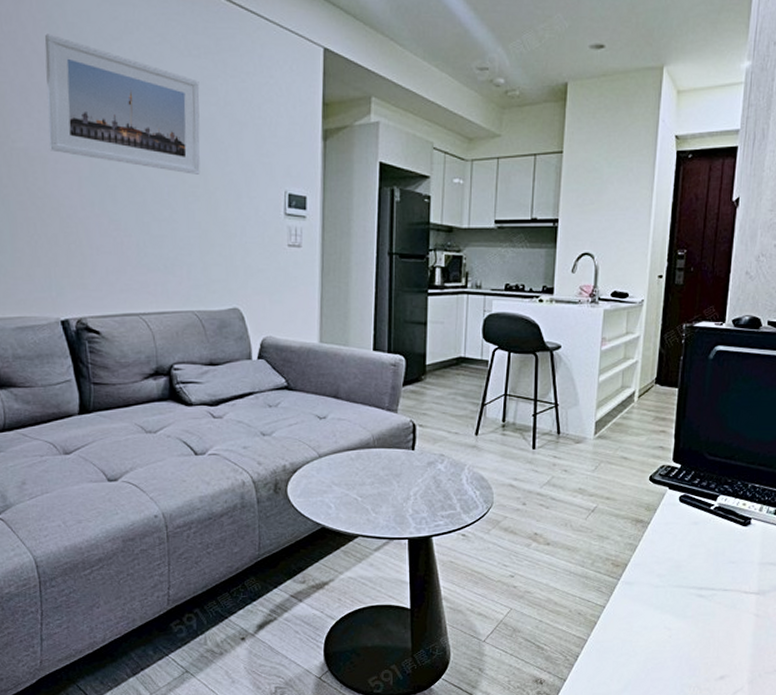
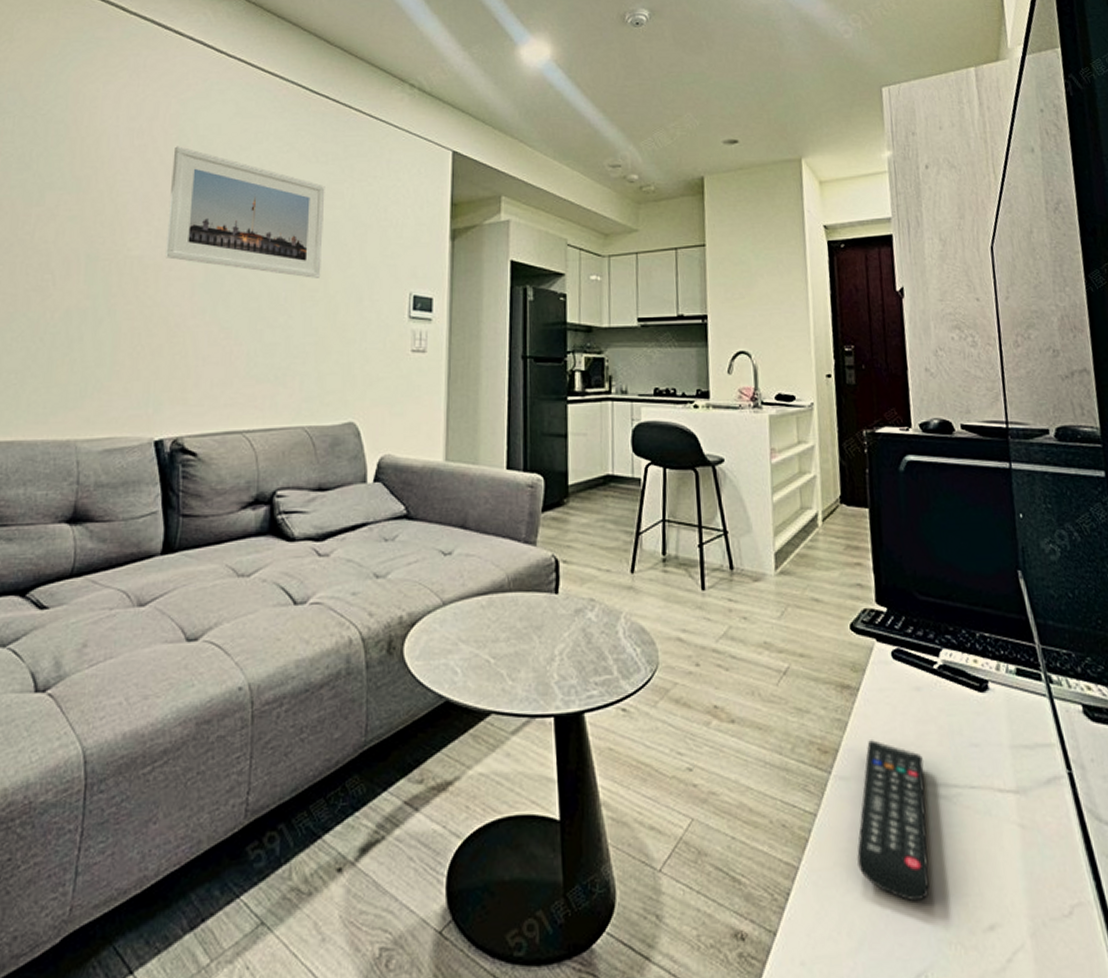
remote control: none [631,558,691,662] -> present [857,740,930,902]

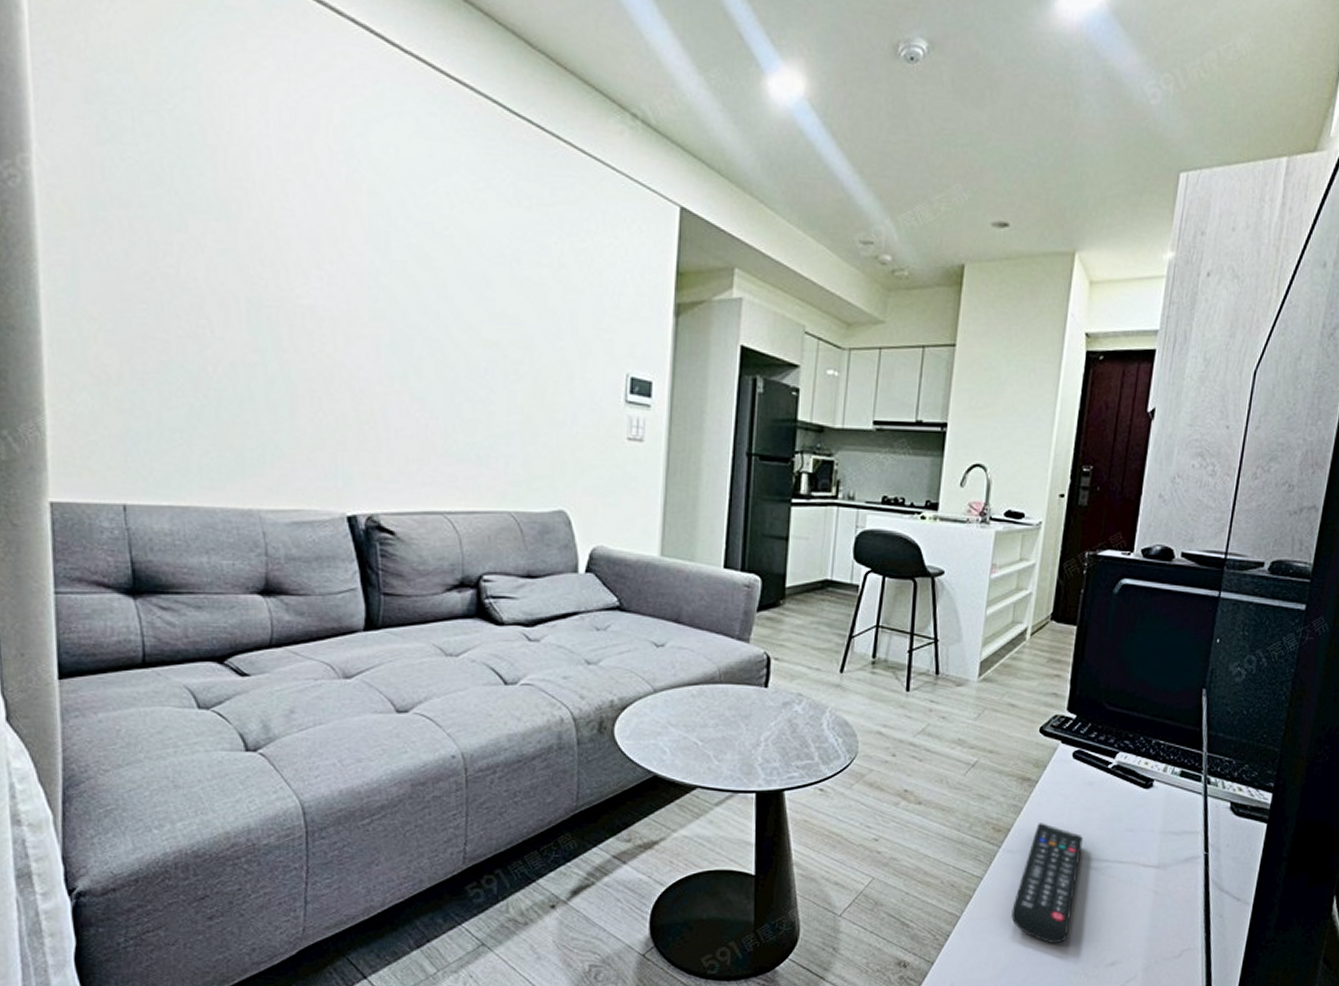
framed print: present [164,146,325,278] -> none [341,169,529,349]

